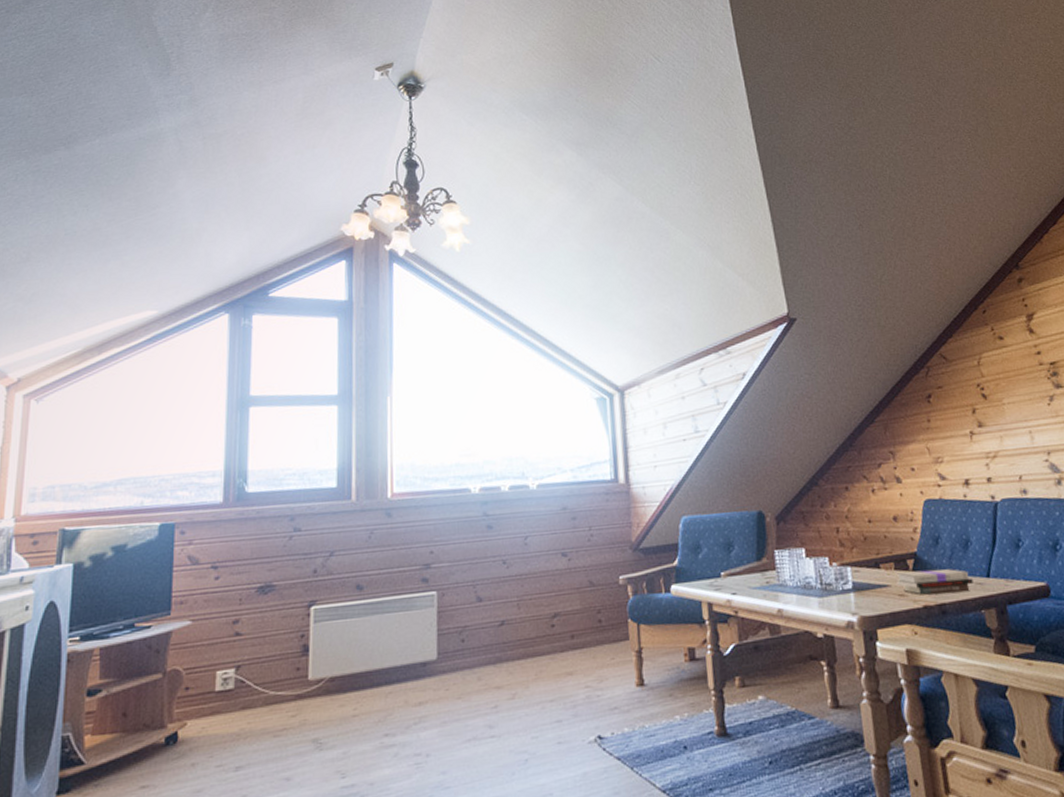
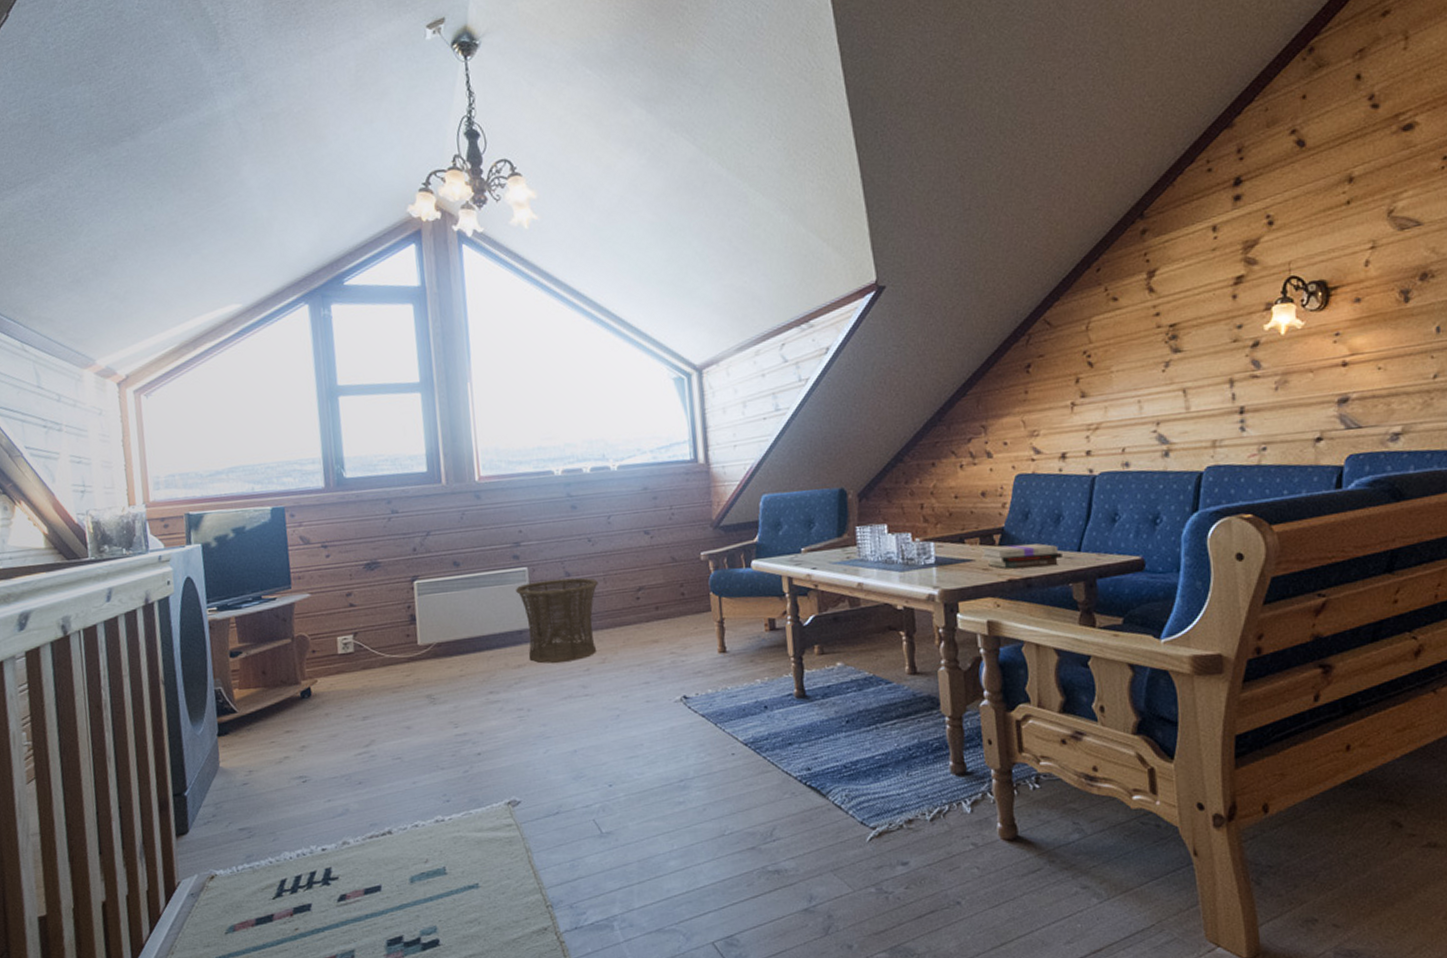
basket: none [423,603,511,700] -> present [516,577,598,663]

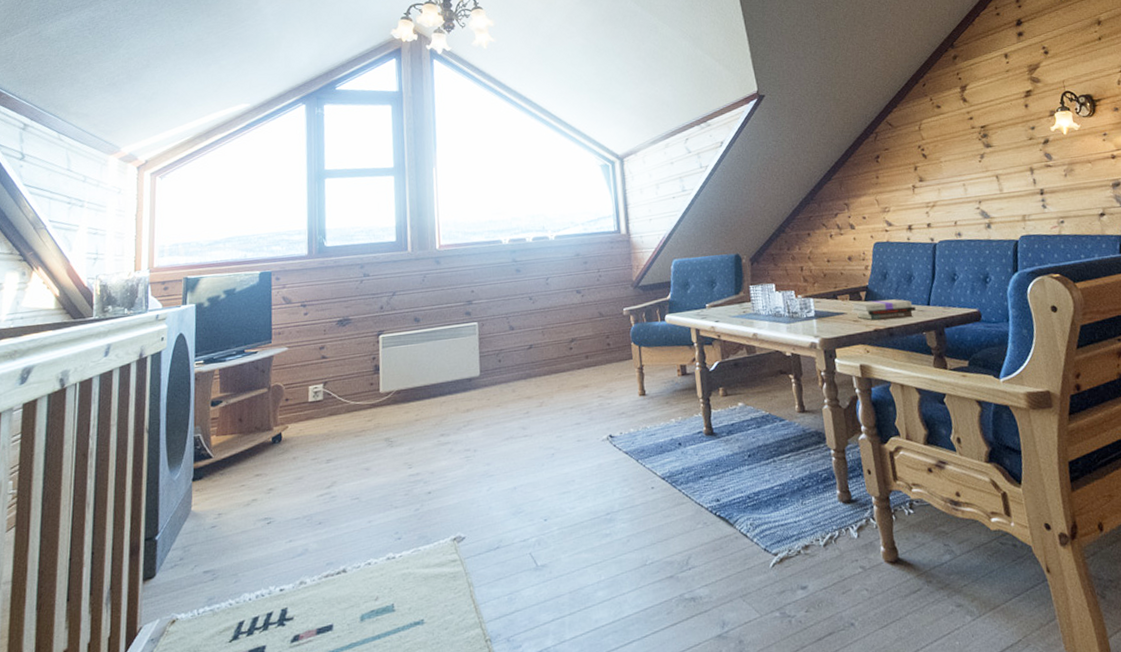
basket: present [516,577,598,663] -> none [467,331,537,408]

